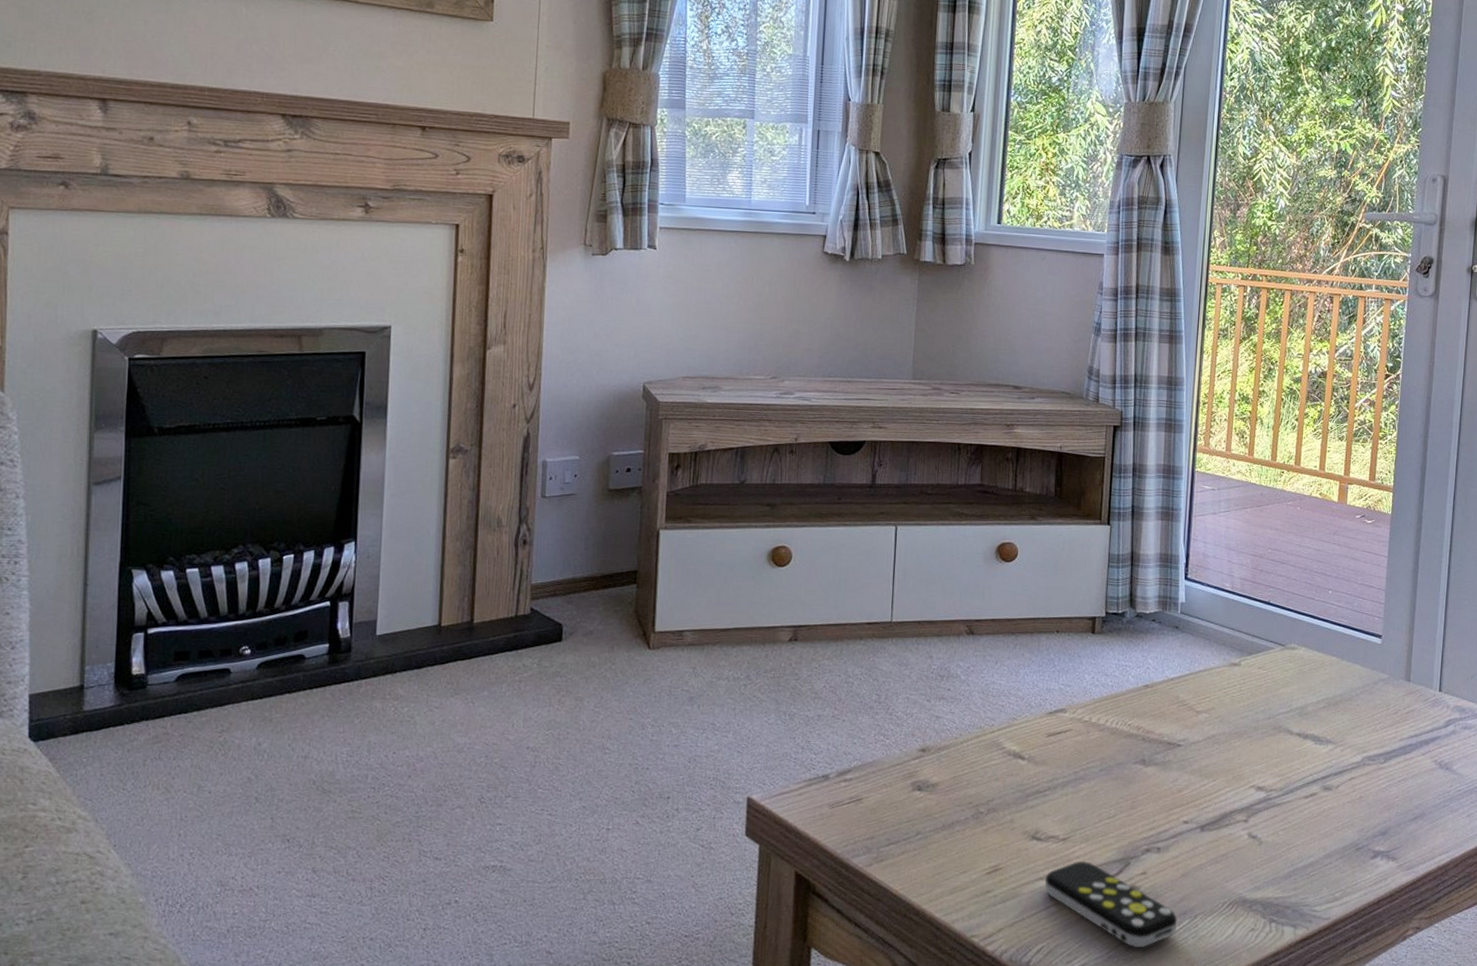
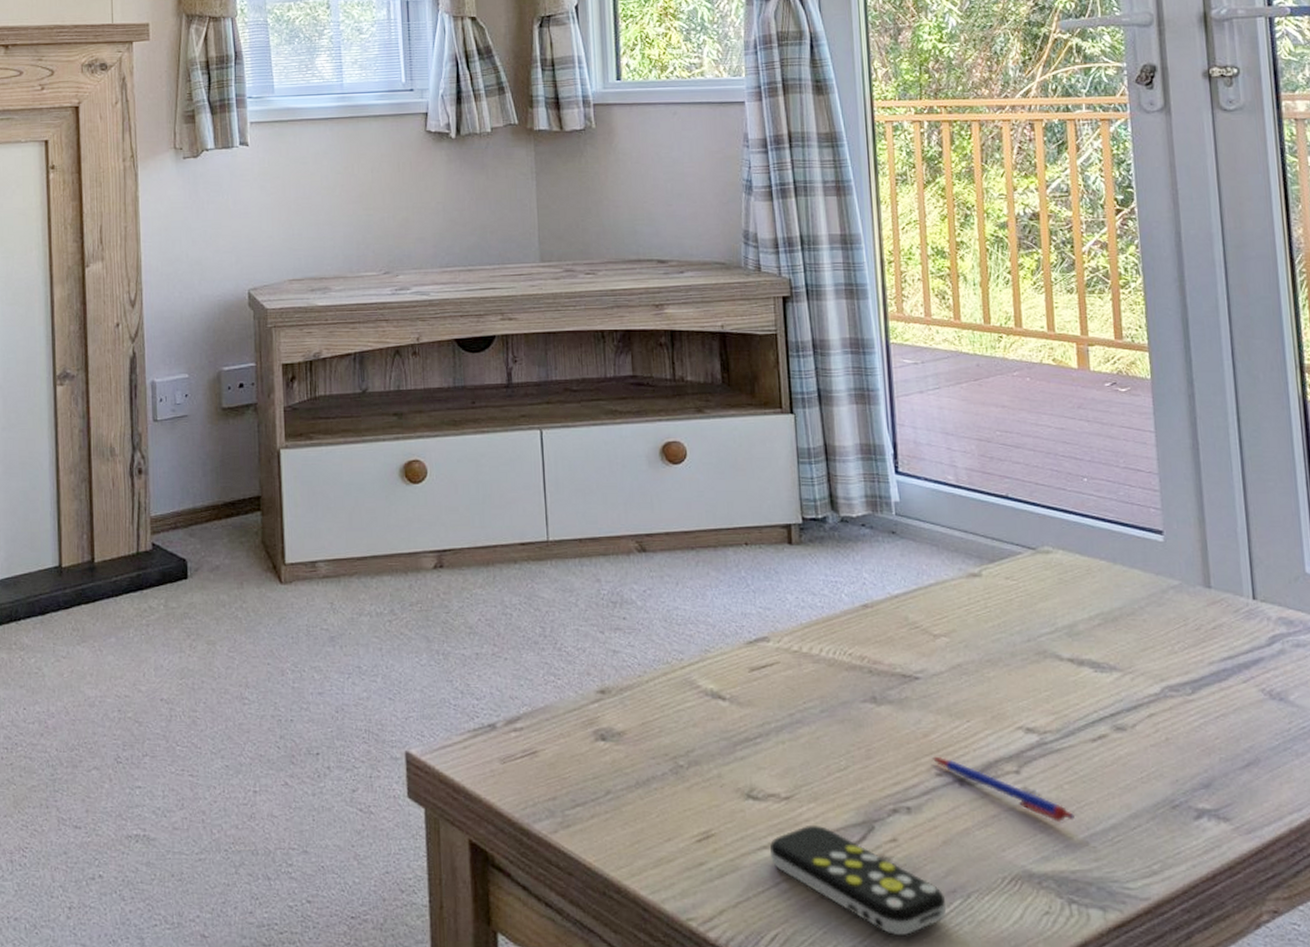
pen: none [1182,807,1285,860] -> present [931,756,1076,822]

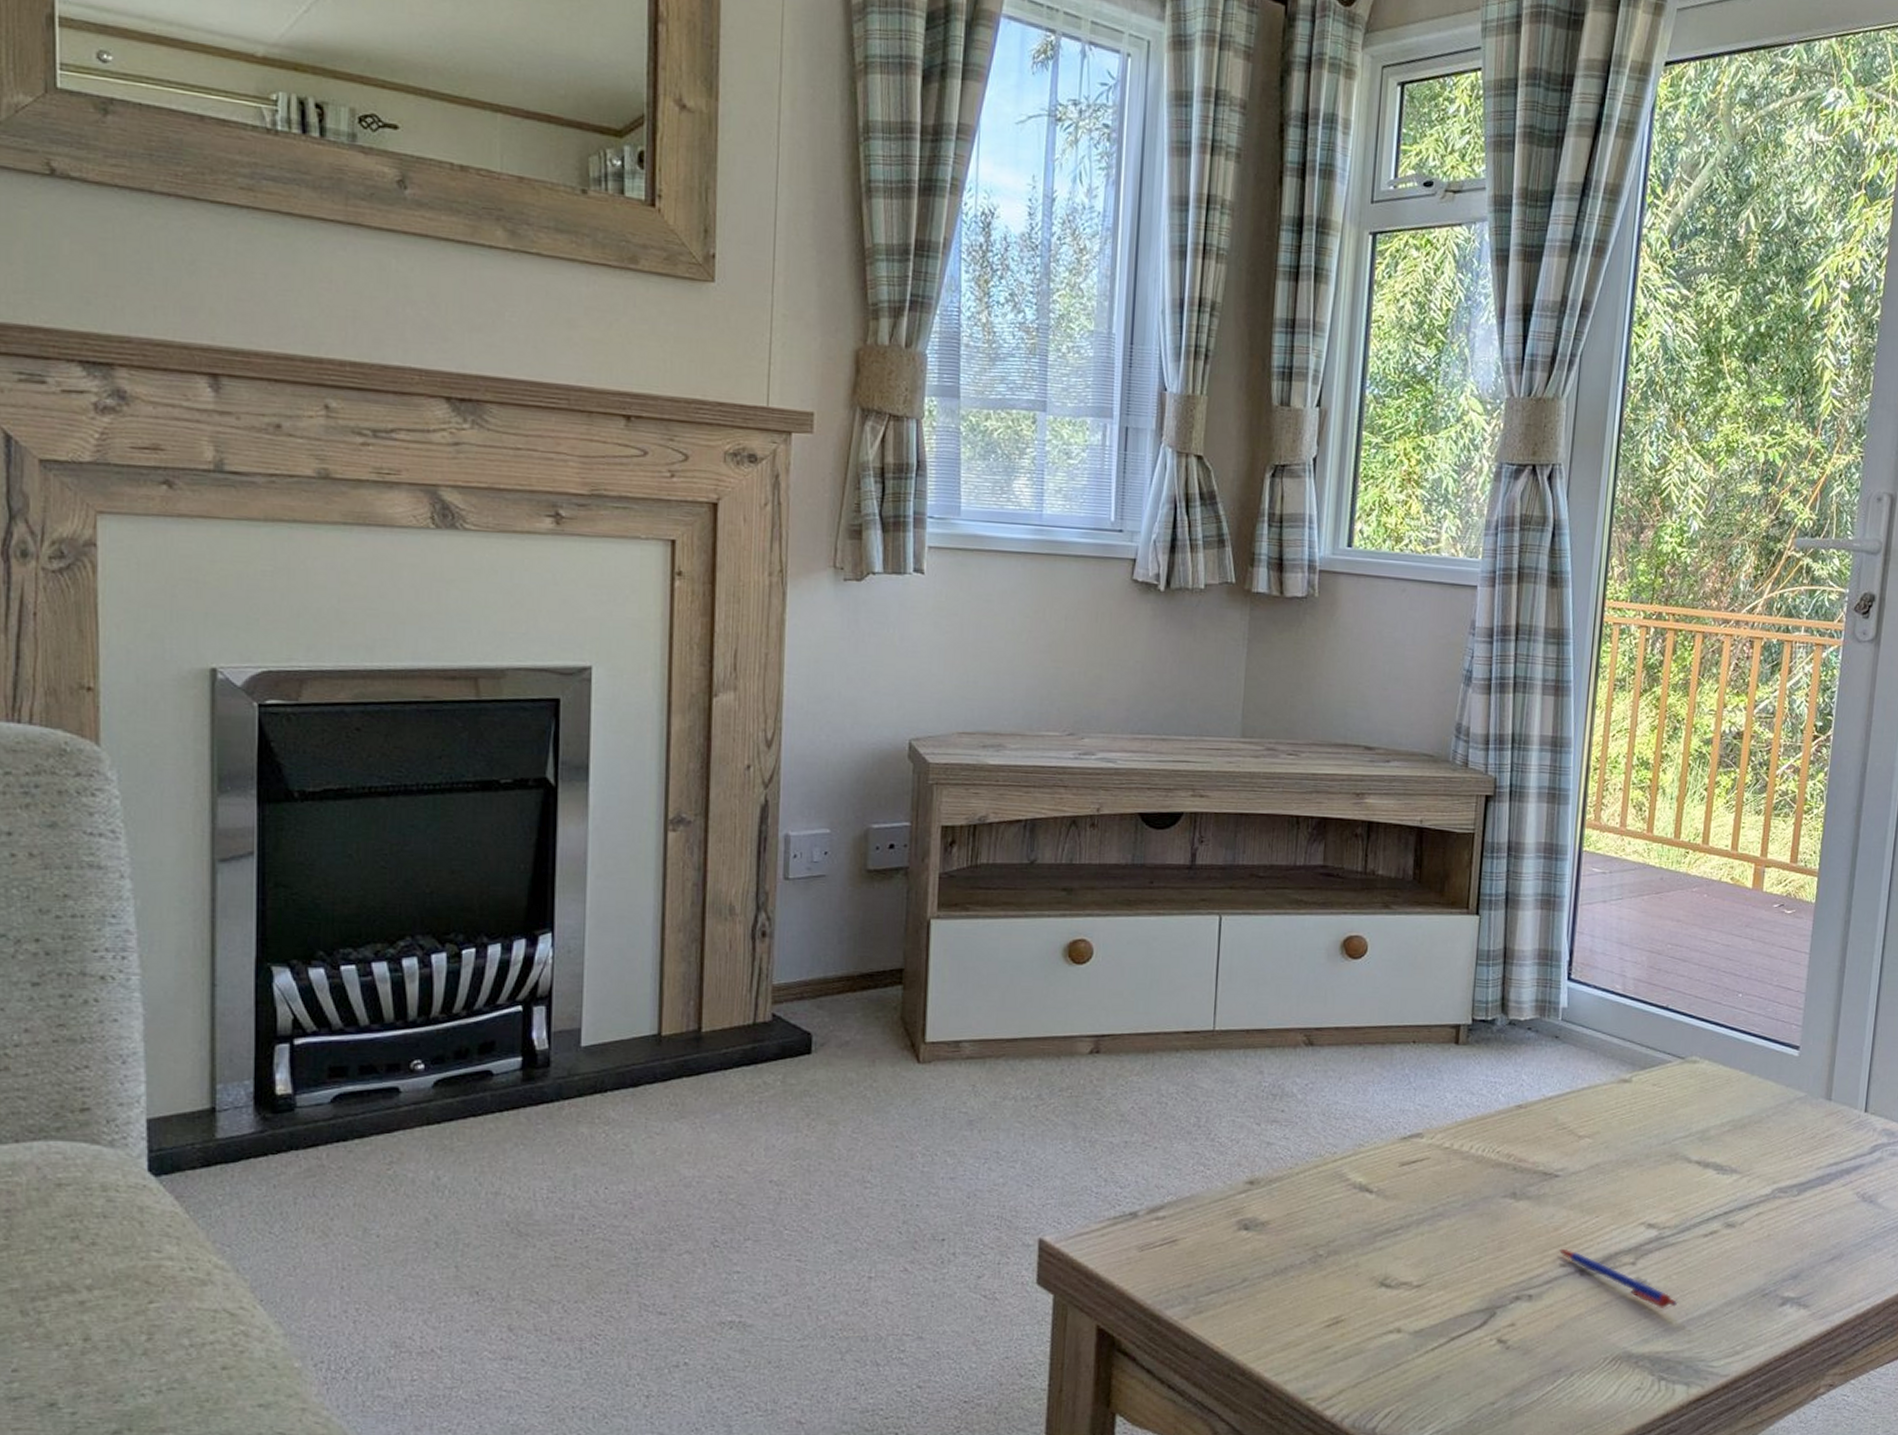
remote control: present [769,826,946,935] -> none [1394,1312,1550,1410]

